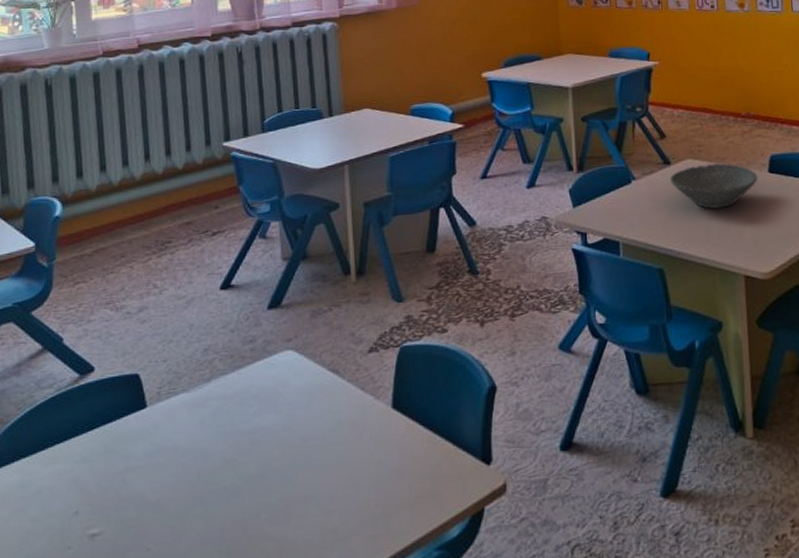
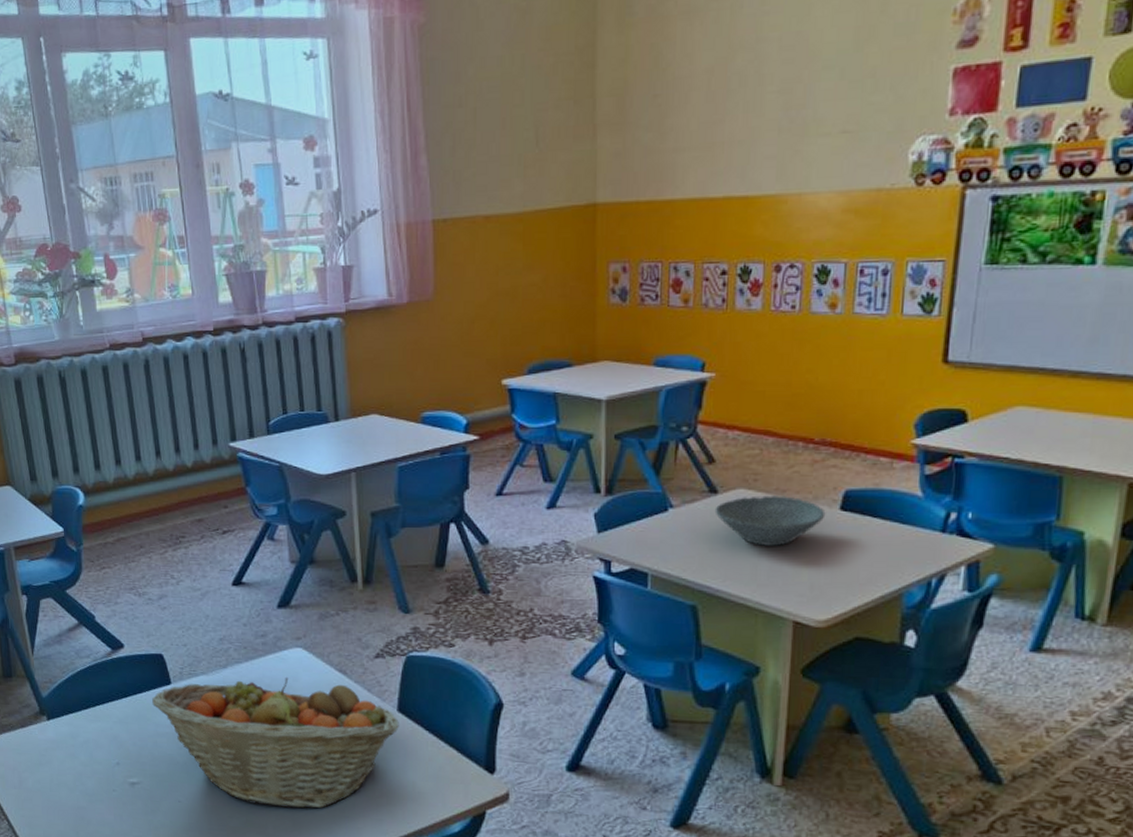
fruit basket: none [123,383,394,539] -> present [152,676,399,809]

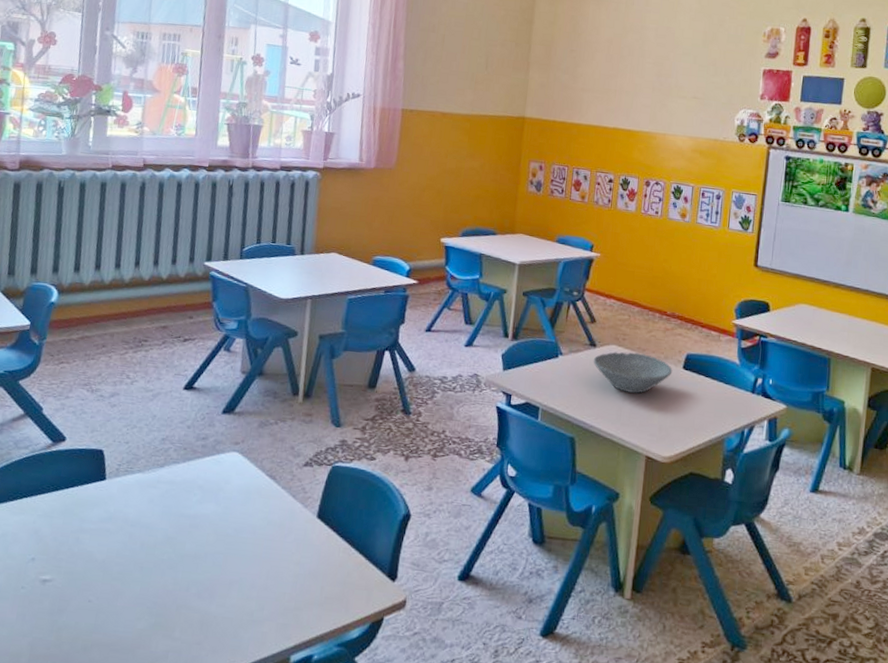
fruit basket: present [152,676,399,809] -> none [82,479,317,612]

